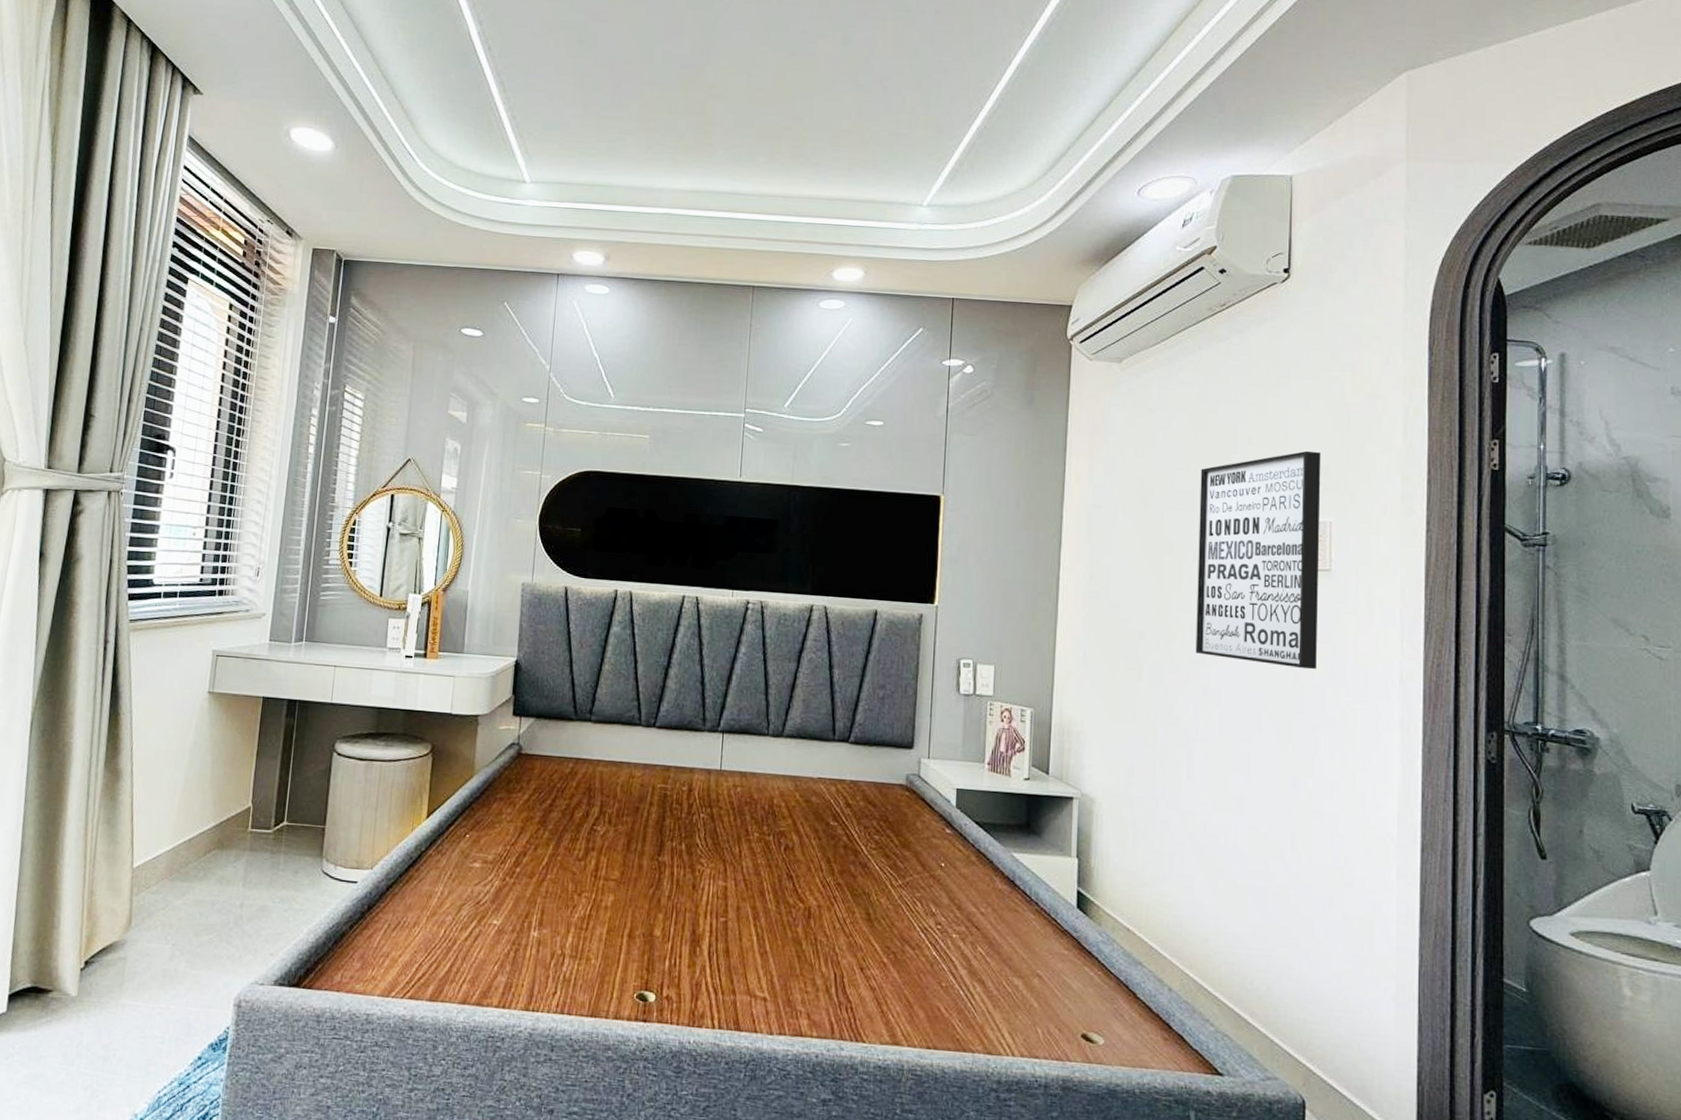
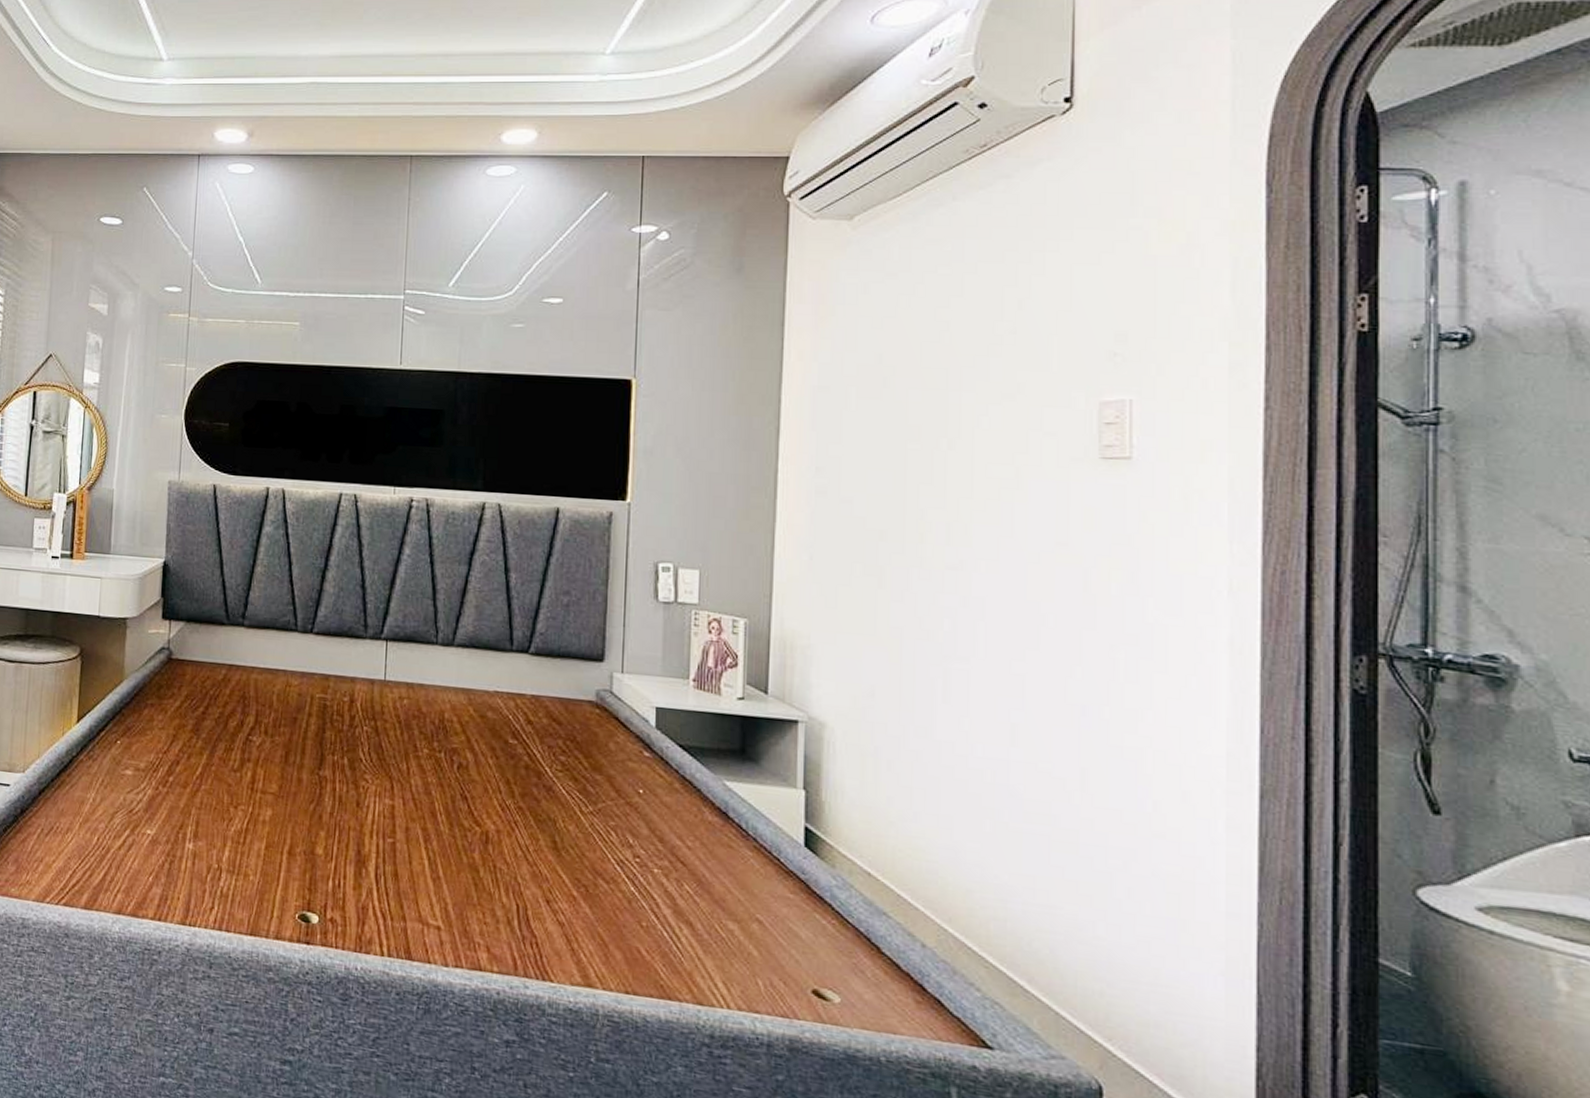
wall art: present [1195,450,1321,670] -> none [952,315,1118,578]

